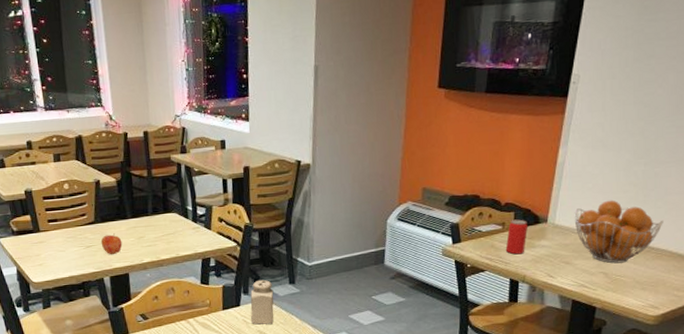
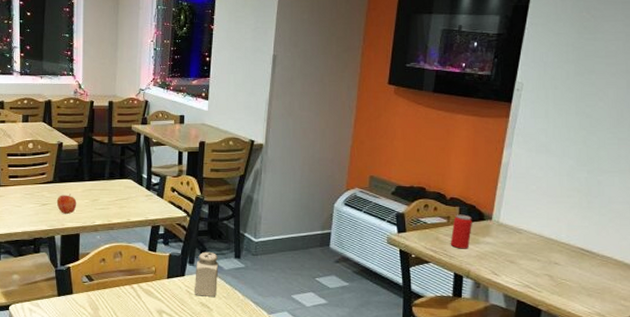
fruit basket: present [574,200,663,264] -> none [519,203,608,267]

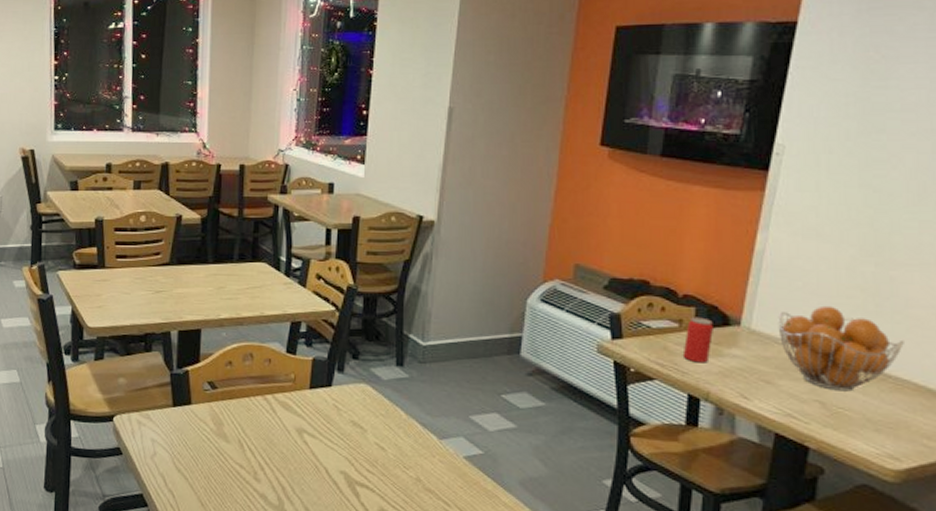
apple: present [56,194,77,215] -> none [173,279,198,305]
salt shaker: present [195,251,219,297] -> none [344,356,376,414]
fruit basket: none [519,203,608,267] -> present [778,305,904,392]

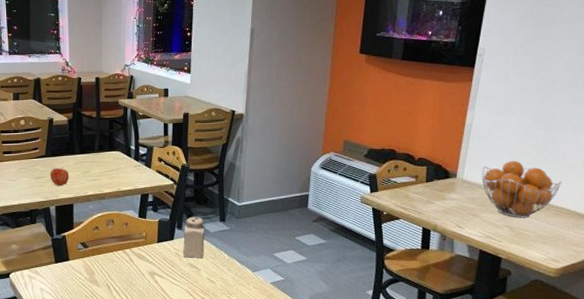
apple: none [173,279,198,305] -> present [50,167,69,187]
salt shaker: none [344,356,376,414] -> present [183,216,205,258]
beverage can: present [682,317,713,363] -> none [418,173,439,205]

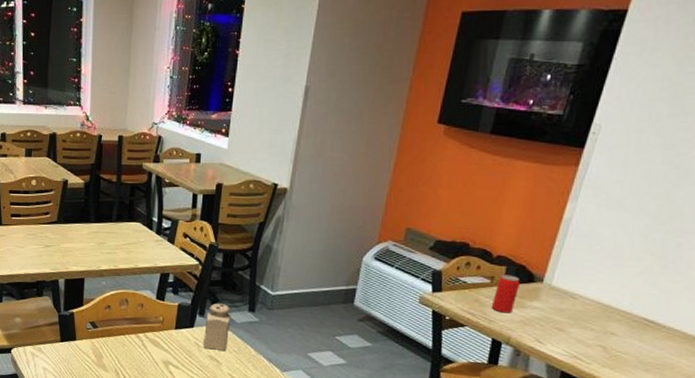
apple: present [50,167,69,187] -> none [60,236,82,258]
beverage can: none [418,173,439,205] -> present [491,274,520,313]
fruit basket: present [481,160,562,218] -> none [574,266,681,339]

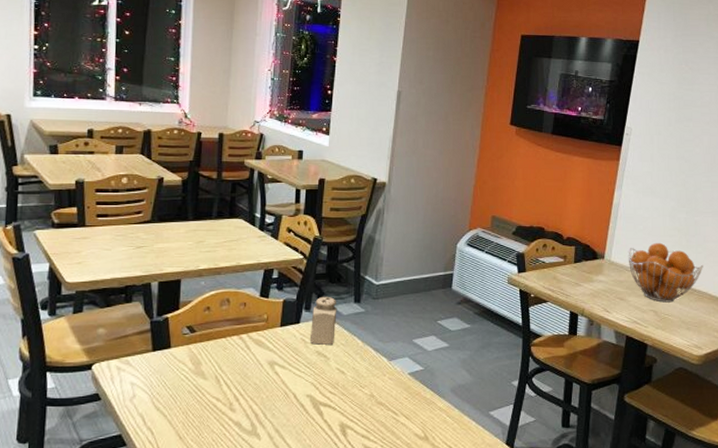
beverage can: present [491,274,520,313] -> none [566,253,587,288]
fruit basket: none [574,266,681,339] -> present [628,242,703,303]

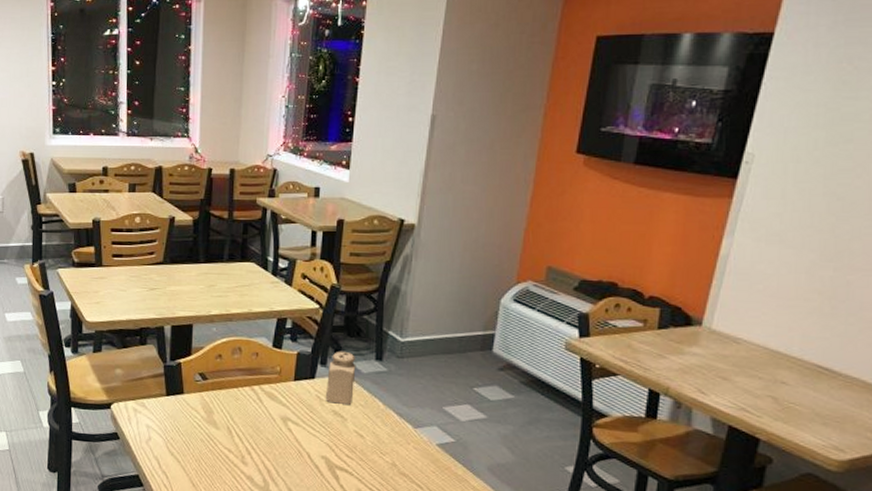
fruit basket: present [628,242,703,303] -> none [737,307,856,388]

